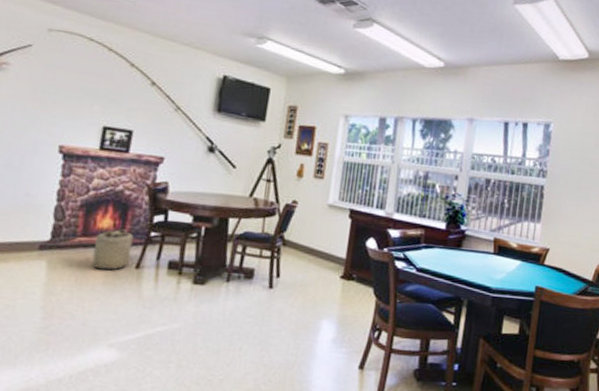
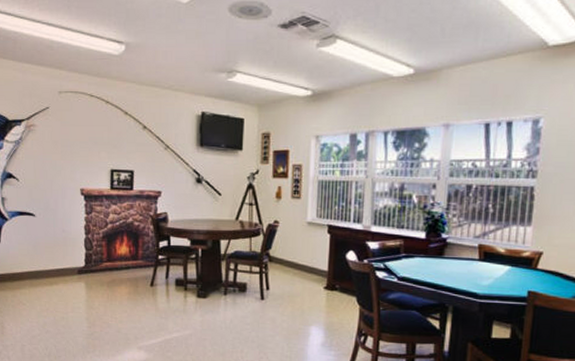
basket: present [88,229,134,270] -> none [115,254,146,288]

